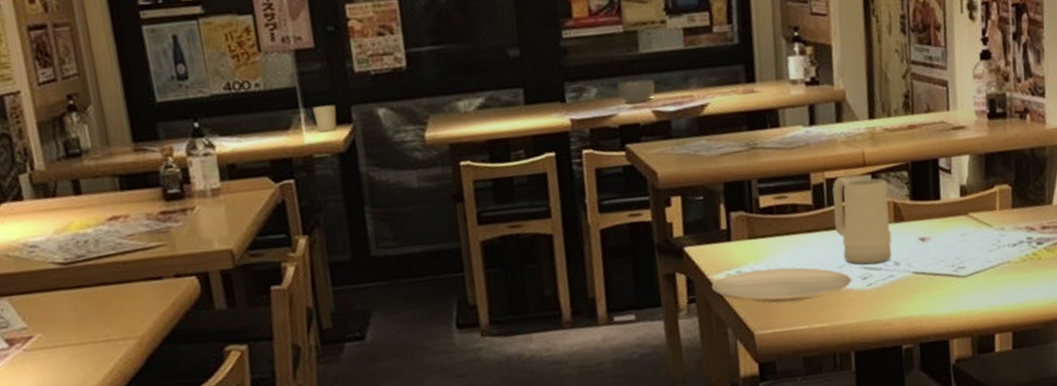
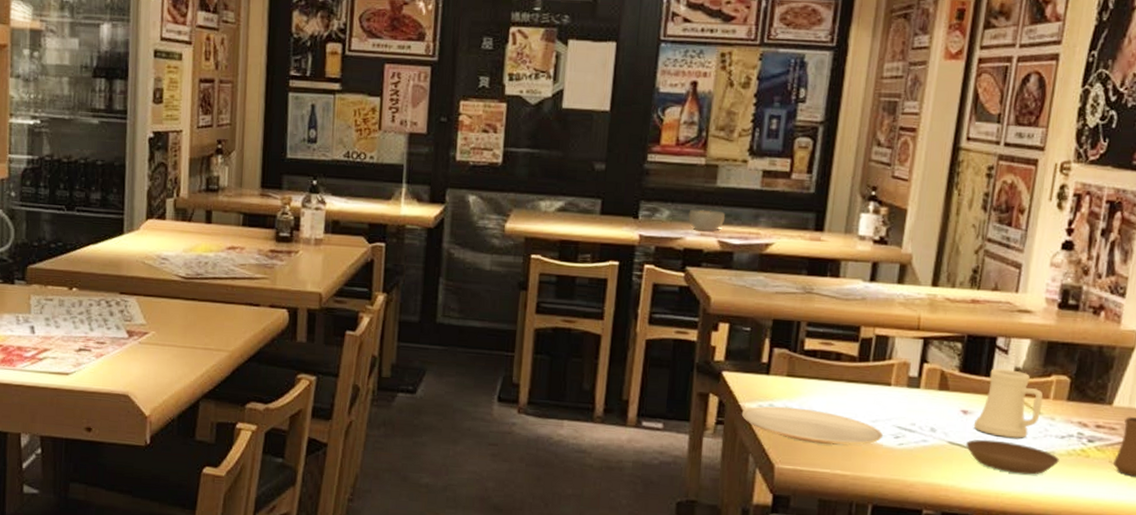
dixie cup: present [313,105,337,133] -> none [413,184,434,208]
beer mug: present [832,176,892,264] -> none [875,335,939,427]
saucer: none [929,260,1016,290] -> present [966,439,1059,475]
beer mug: none [932,188,991,257] -> present [973,367,1044,438]

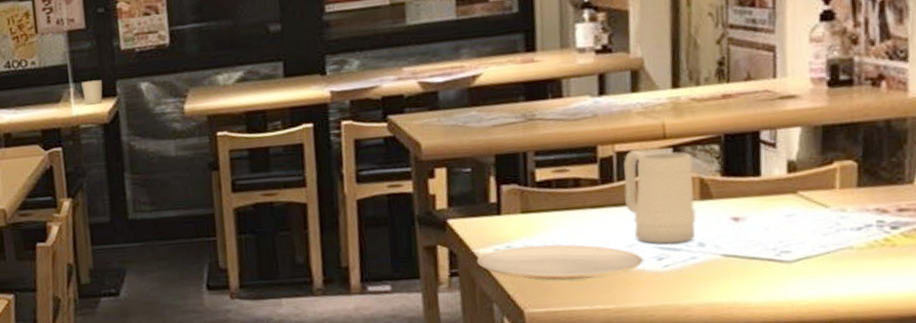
dixie cup: none [413,184,434,208] -> present [81,80,103,105]
soup bowl: present [688,209,726,232] -> none [380,50,423,76]
beer mug: none [875,335,939,427] -> present [623,149,697,244]
saucer: present [966,439,1059,475] -> none [743,244,860,278]
beer mug: present [973,367,1044,438] -> none [748,163,828,240]

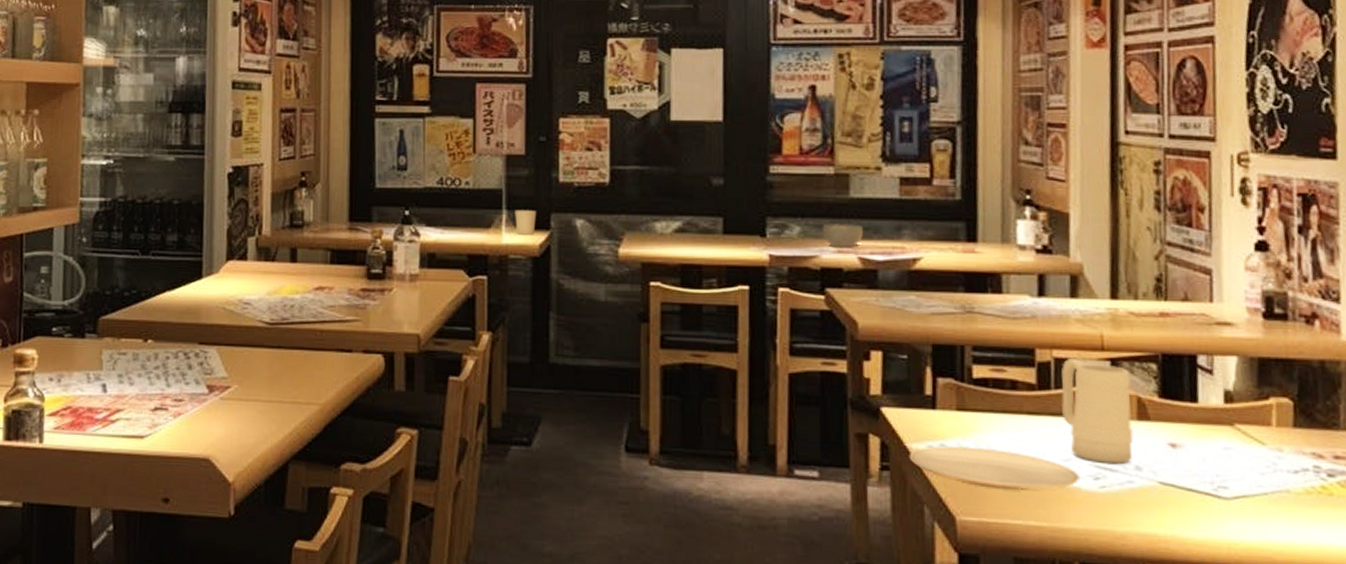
soup bowl: none [380,50,423,76] -> present [822,223,864,248]

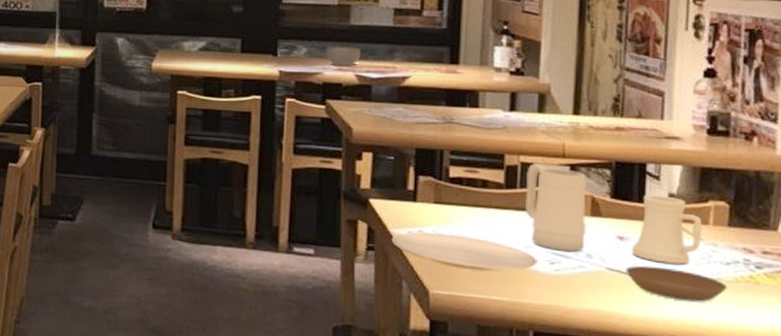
dixie cup: present [515,210,537,235] -> none [66,29,85,50]
saucer: none [1181,477,1297,519] -> present [626,265,727,302]
beer mug: none [1186,391,1265,475] -> present [631,194,702,265]

